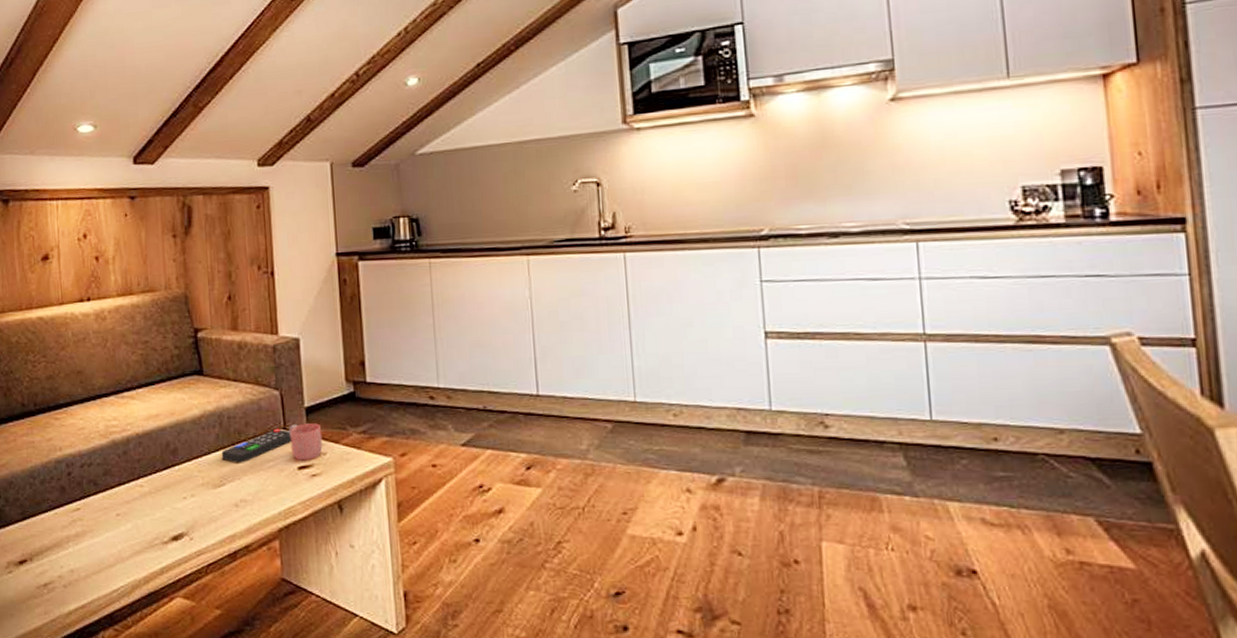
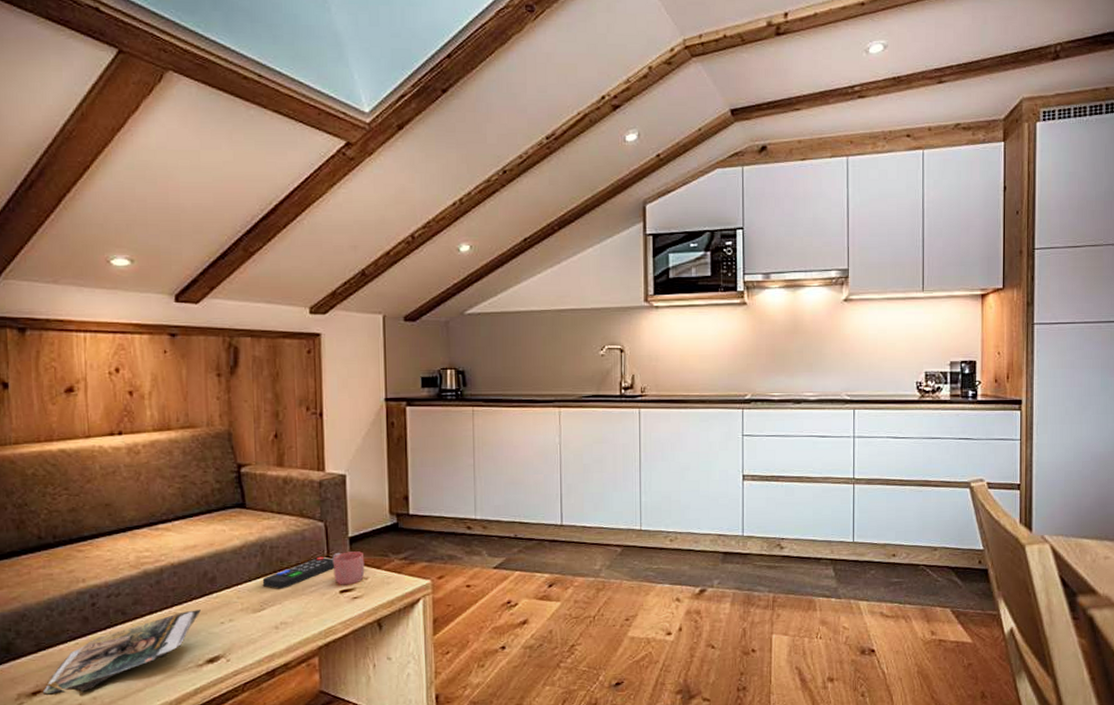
magazine: none [29,483,165,564] -> present [44,610,201,695]

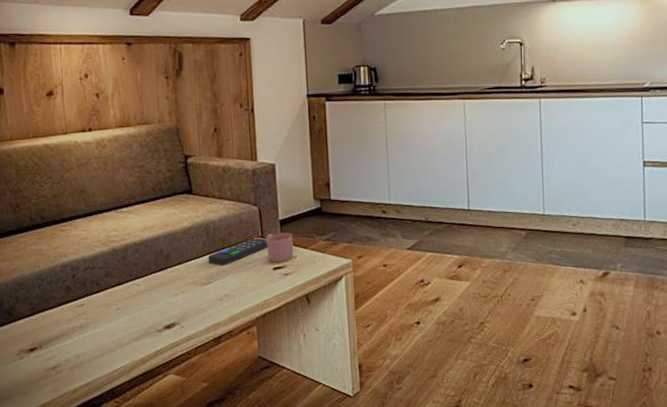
magazine: present [44,610,201,695] -> none [38,282,159,351]

